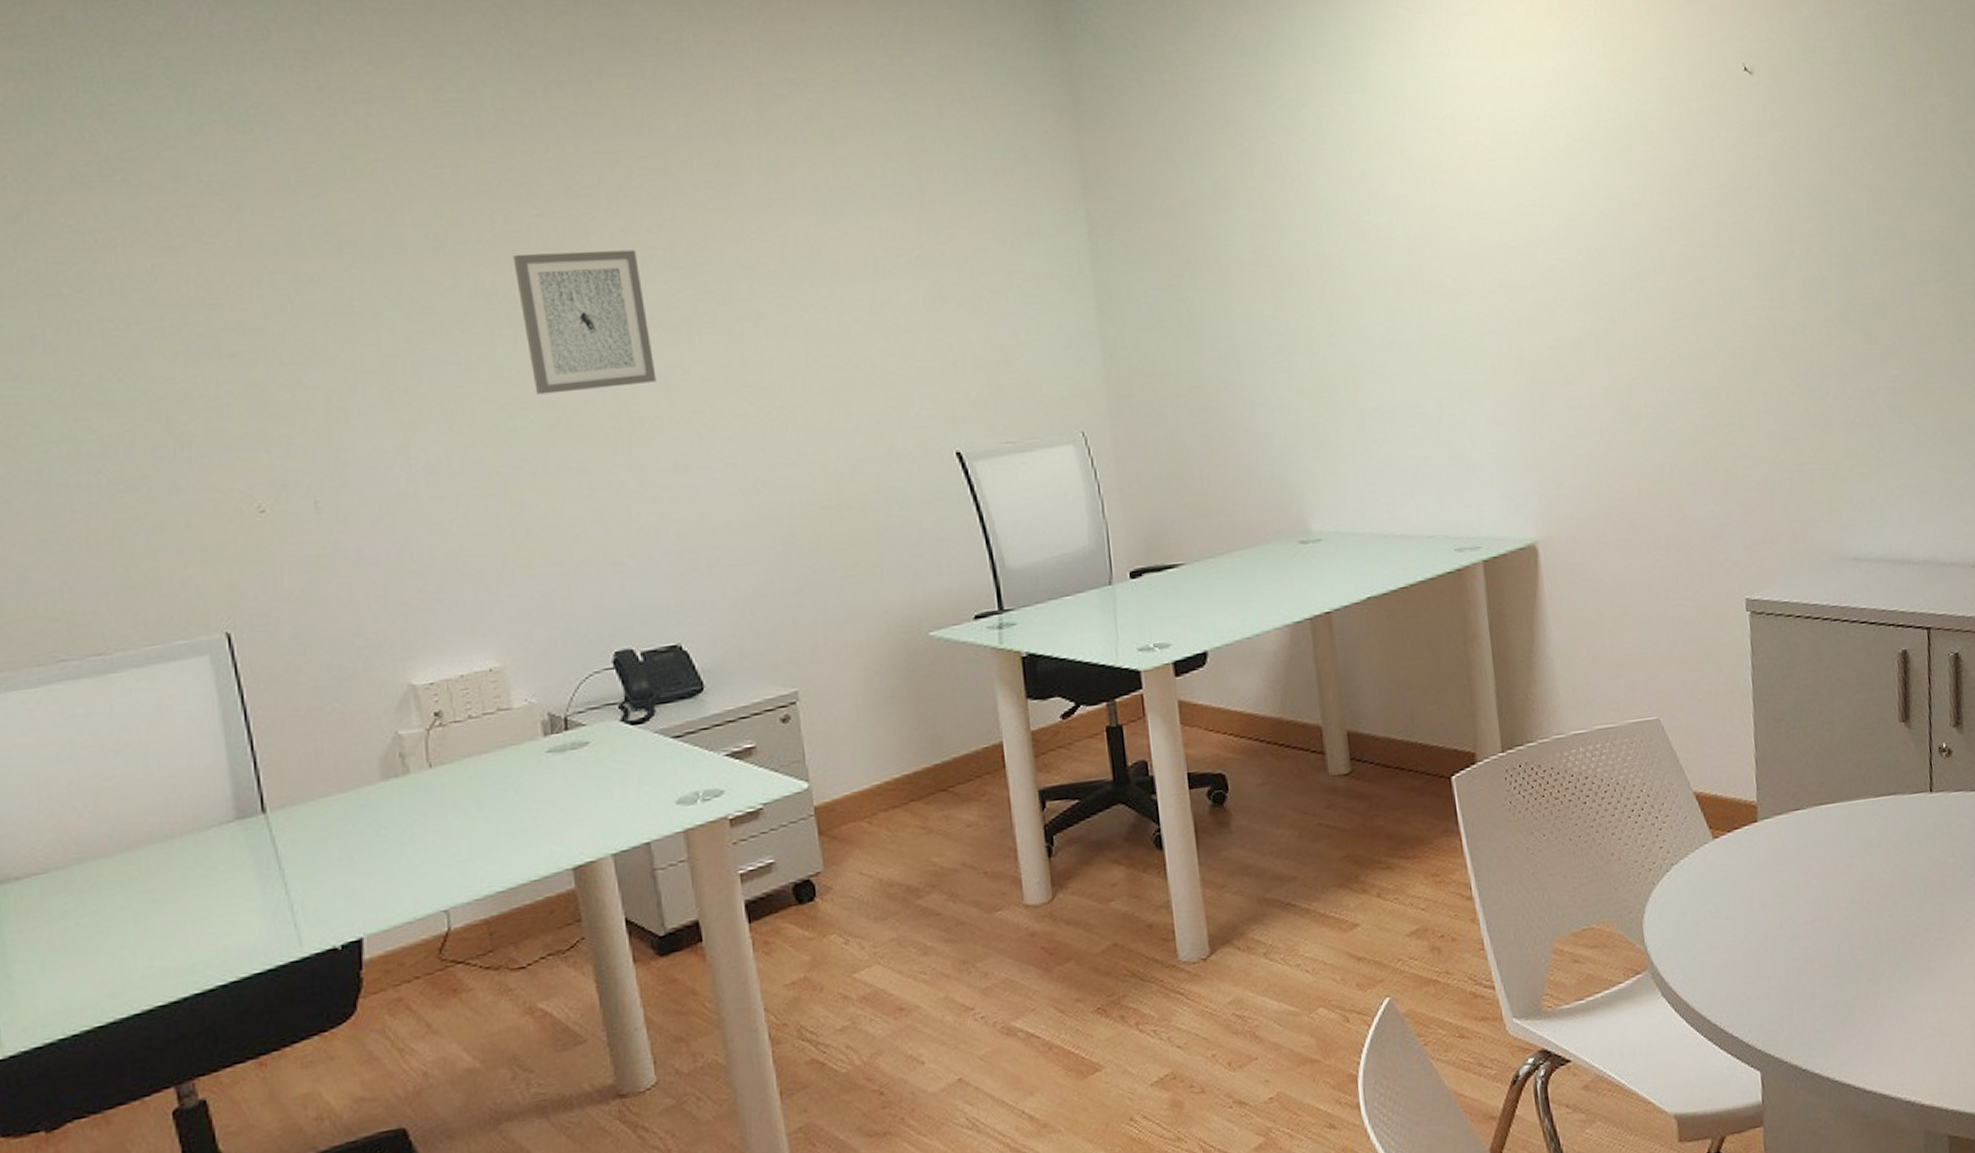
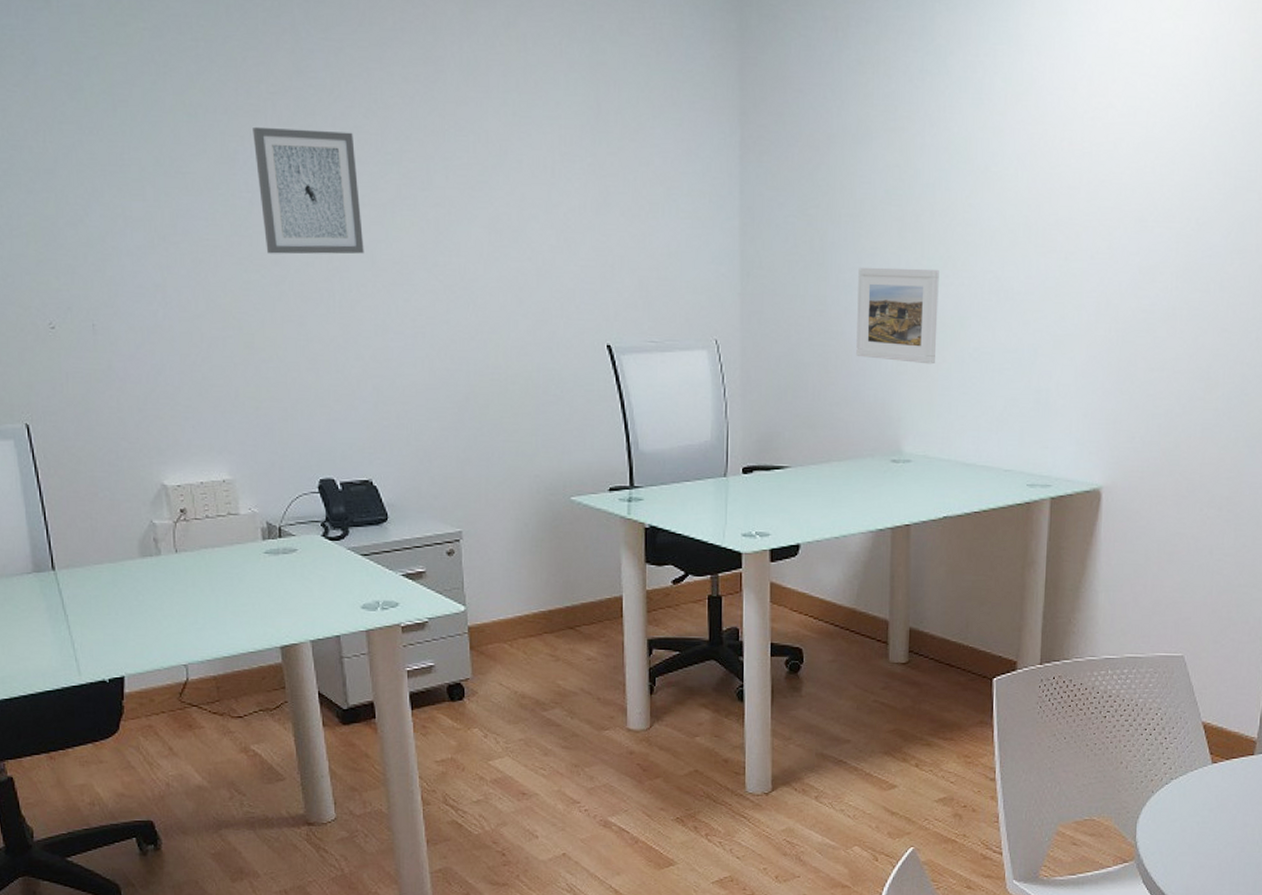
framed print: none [1234,328,1333,432] -> present [856,267,939,365]

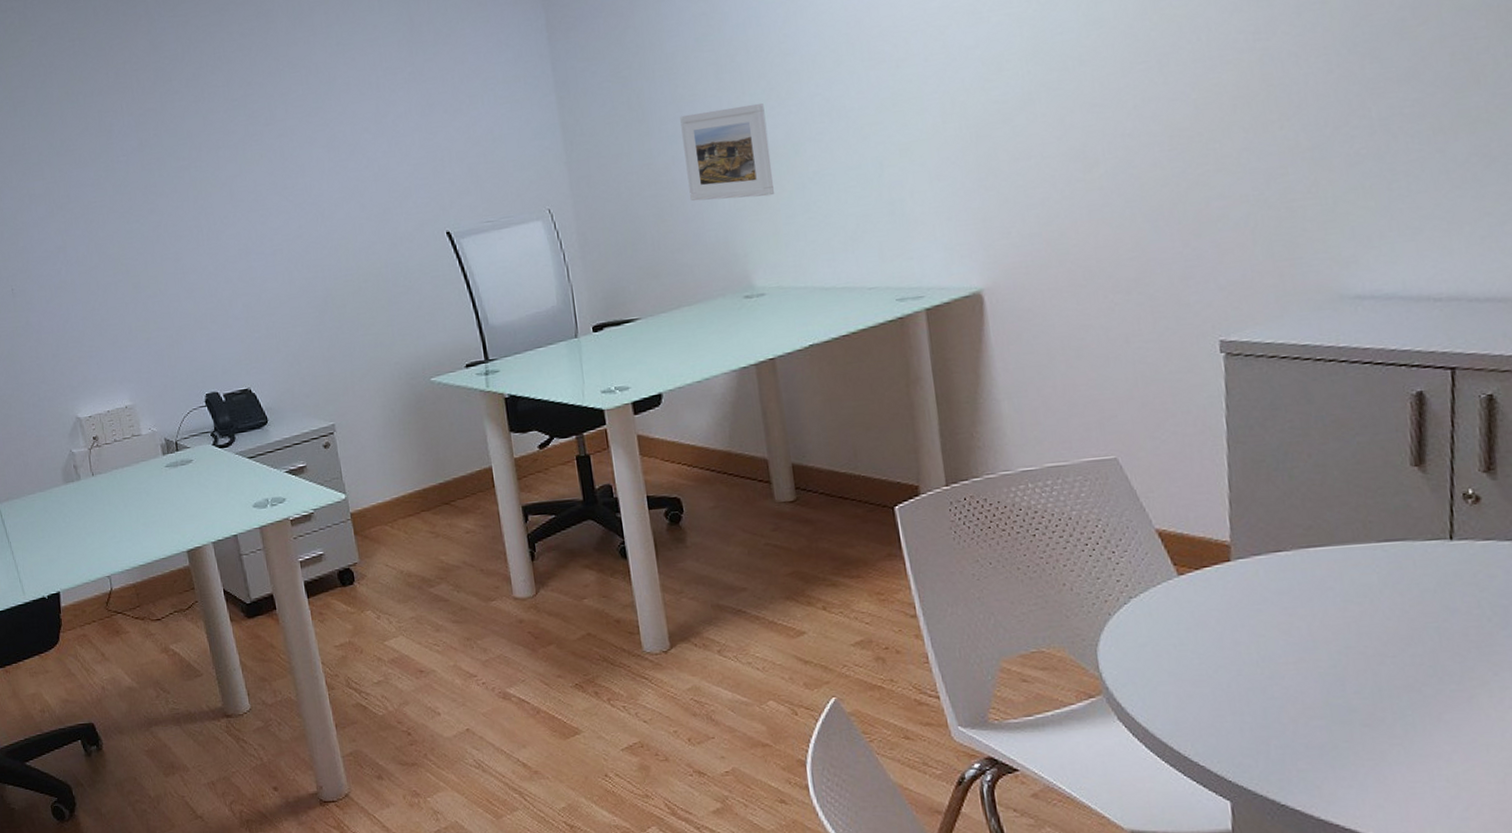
wall art: present [253,126,364,254] -> none [123,89,224,205]

